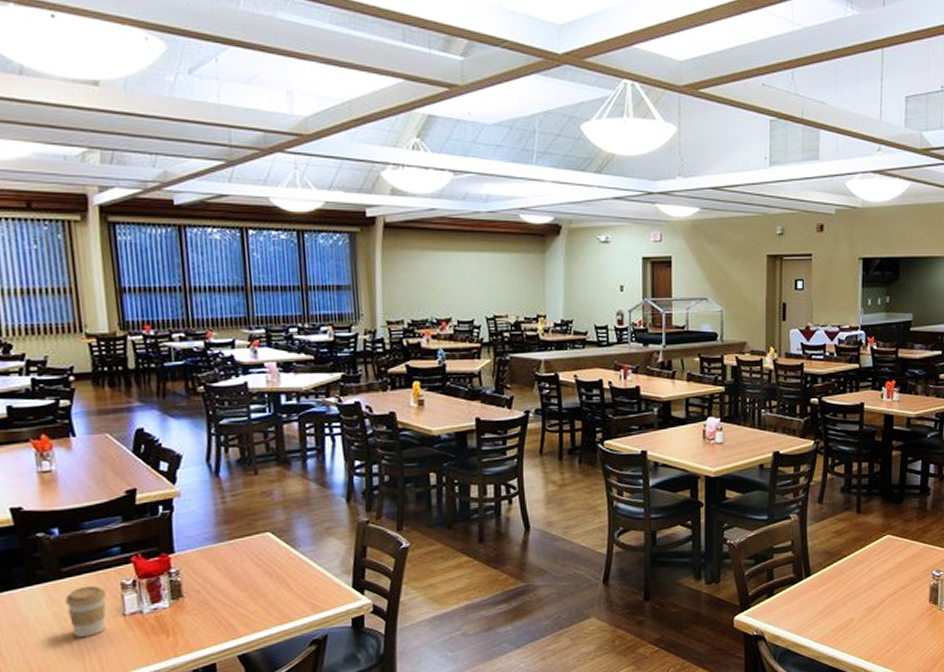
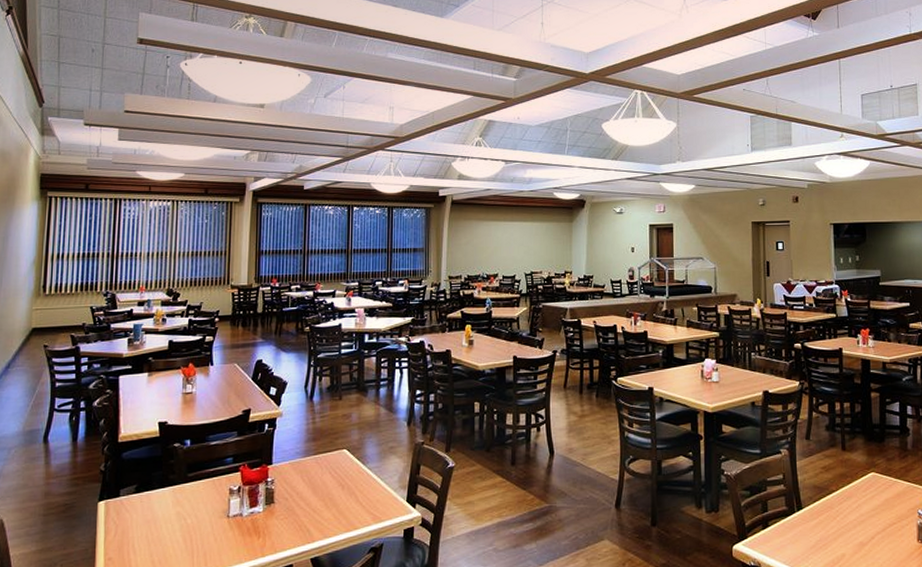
coffee cup: present [65,585,107,637] -> none [186,489,217,534]

